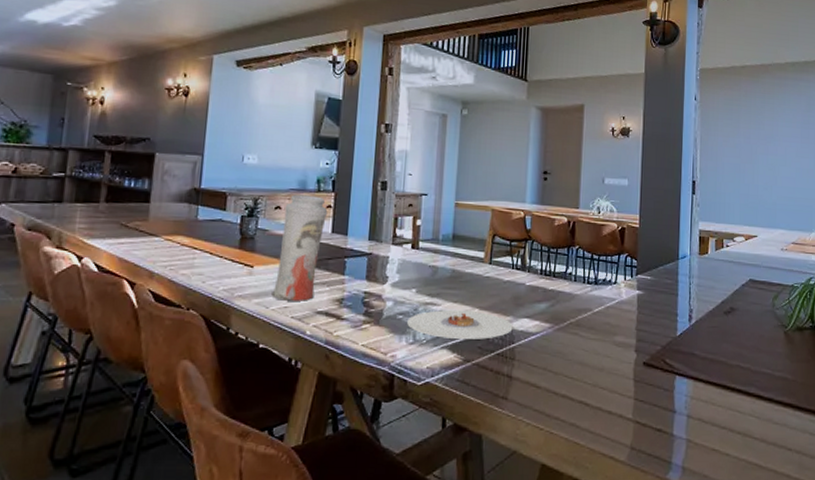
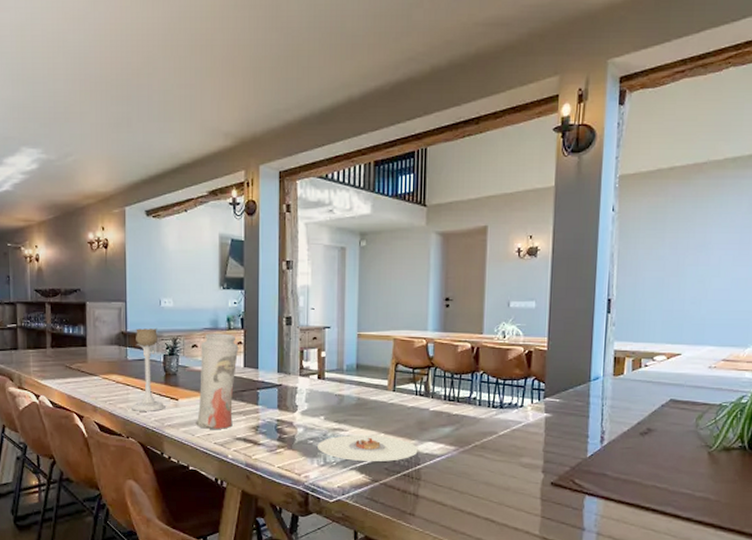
candle holder: none [196,185,238,280] -> present [132,328,166,411]

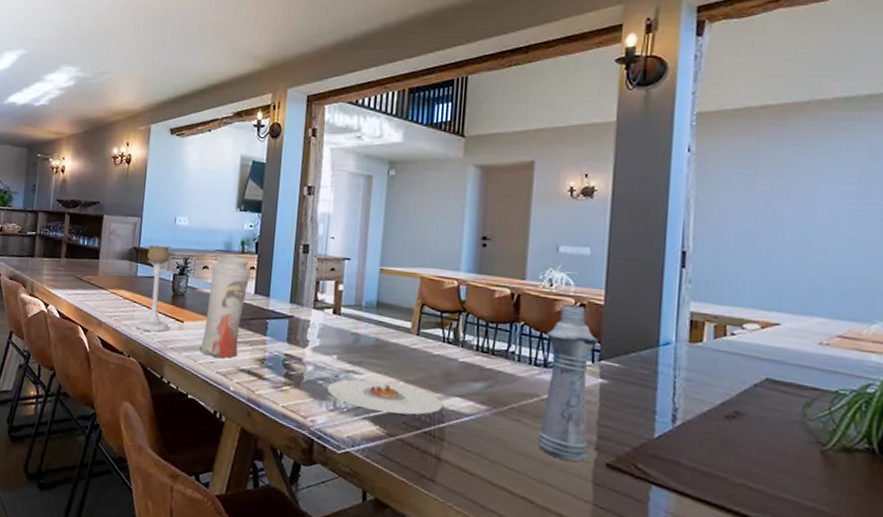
bottle: none [497,353,543,485] -> present [537,305,599,462]

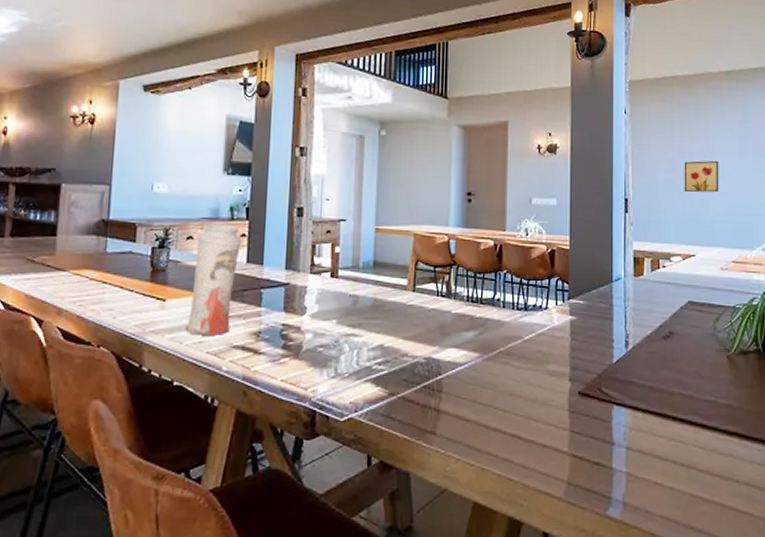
candle holder: present [136,245,170,332] -> none [107,216,150,315]
plate: present [327,379,443,415] -> none [328,340,440,371]
bottle: present [537,305,599,462] -> none [523,251,567,395]
wall art: none [769,209,826,250] -> present [684,160,719,193]

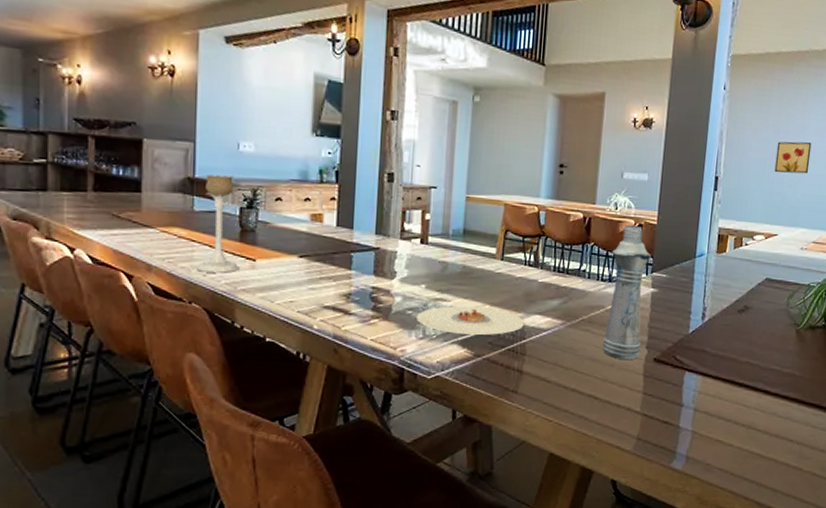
candle holder: none [107,216,150,315] -> present [197,174,240,273]
vase: present [185,223,242,335] -> none [276,185,332,296]
plate: none [328,340,440,371] -> present [417,305,524,335]
bottle: none [523,251,567,395] -> present [602,226,652,360]

